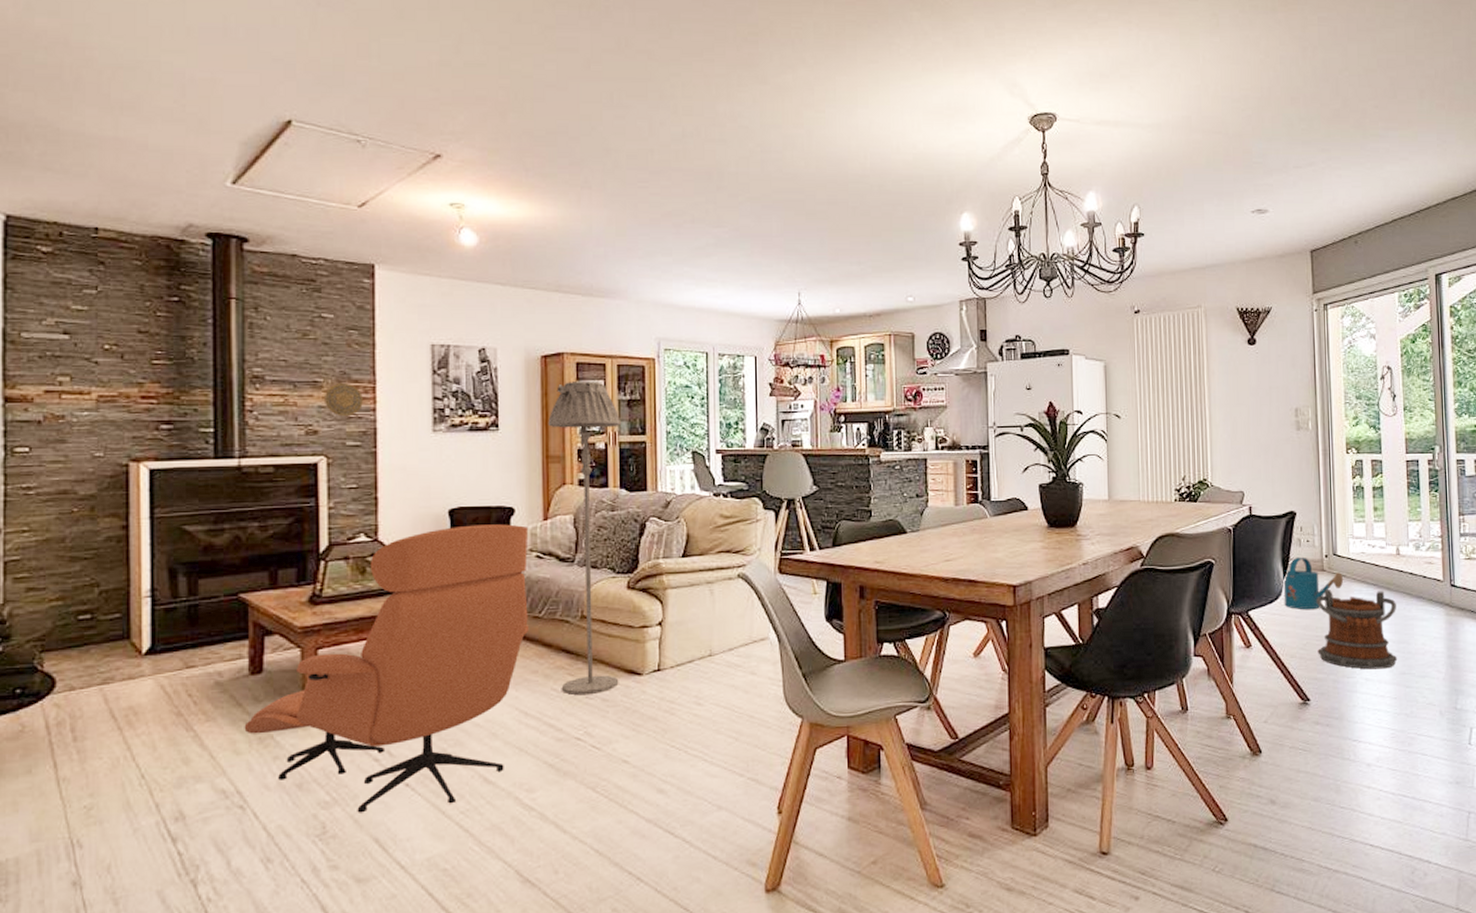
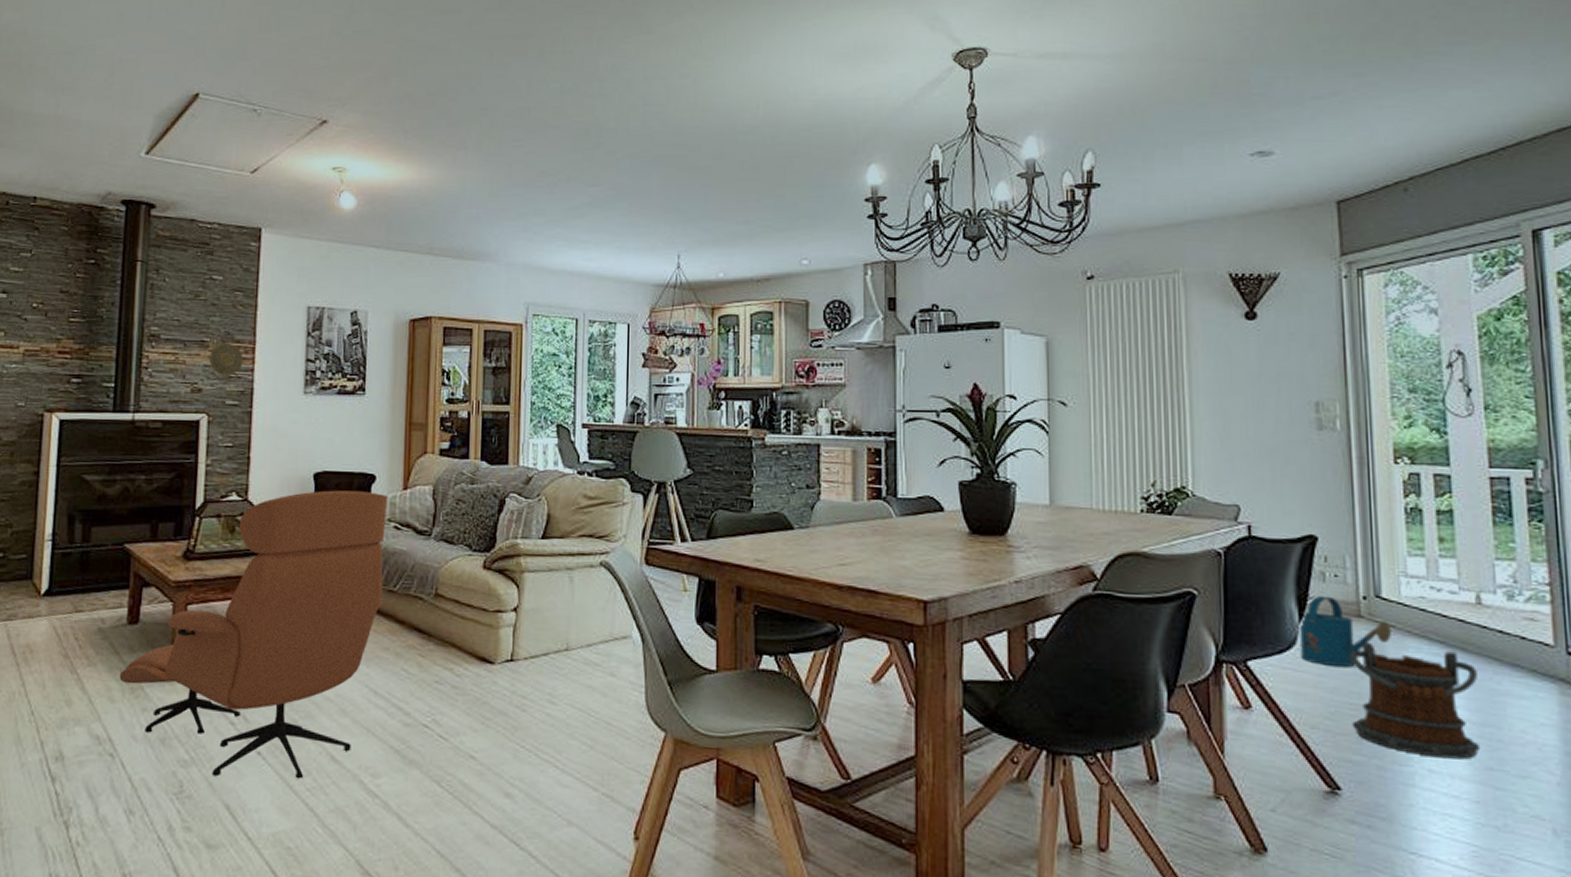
floor lamp: present [548,381,622,696] -> none [412,347,486,680]

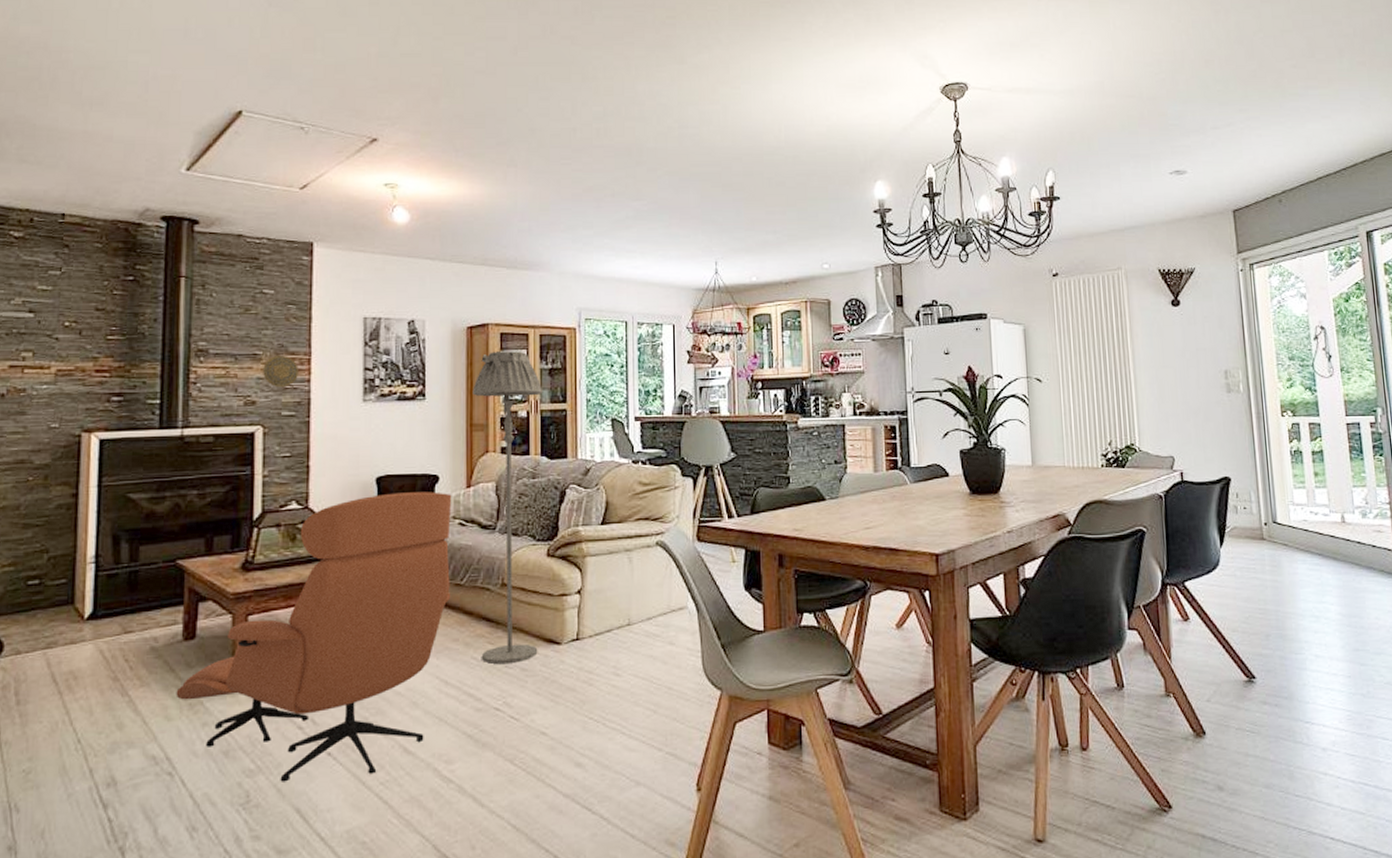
floor lamp: none [412,347,486,680] -> present [473,351,543,665]
watering can: present [1298,595,1393,668] -> none [1220,524,1286,581]
bucket: present [1349,641,1481,760] -> none [1257,558,1350,645]

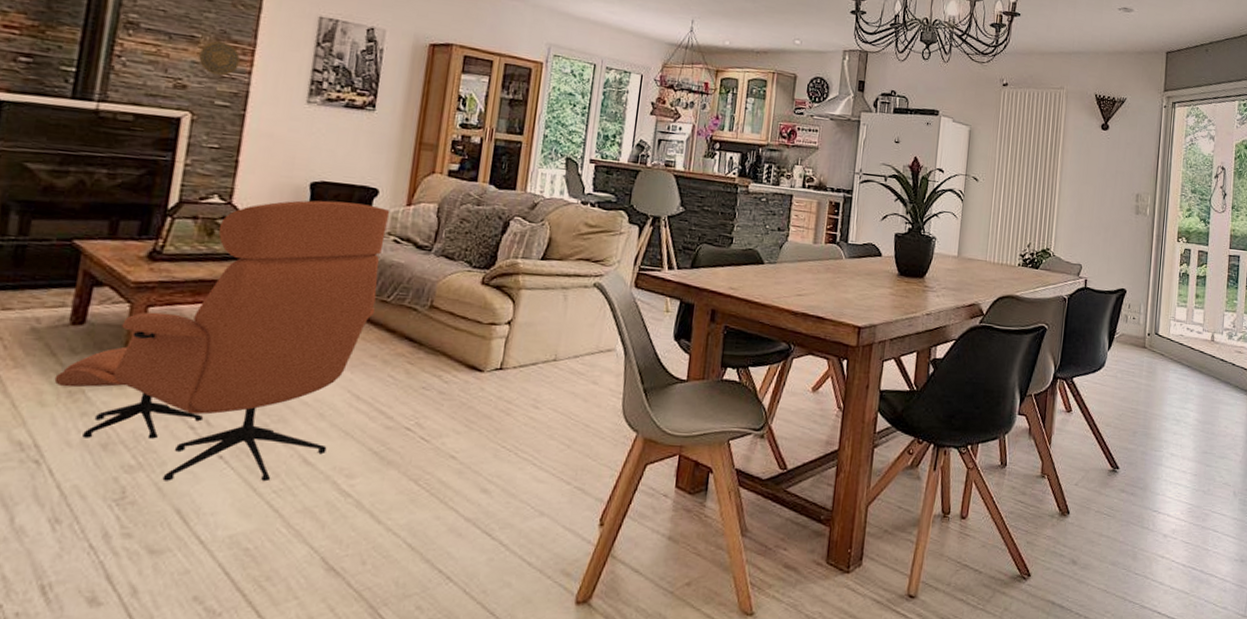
floor lamp: present [473,351,543,665] -> none [399,73,501,386]

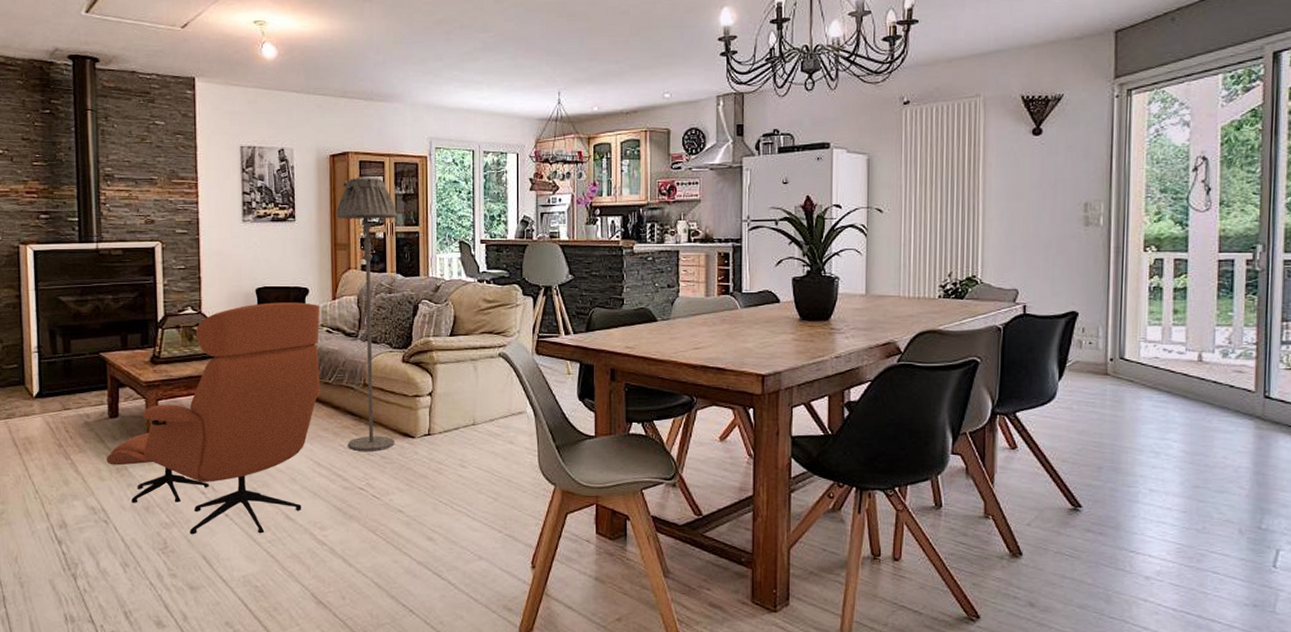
decorative plate: present [199,41,240,76] -> none [159,179,188,209]
floor lamp: none [399,73,501,386] -> present [336,178,398,452]

